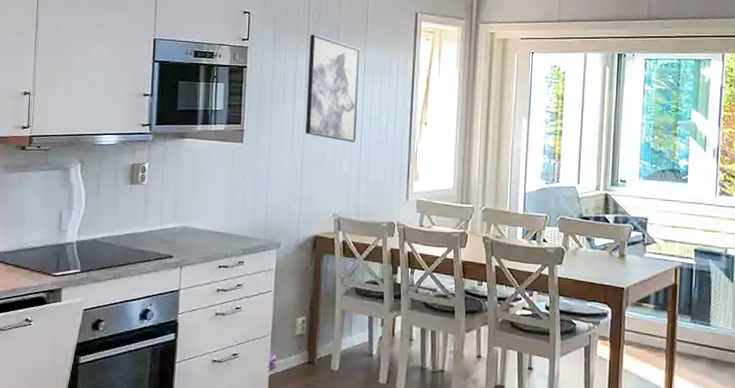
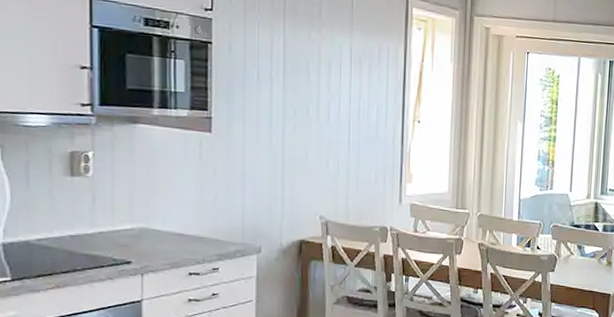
wall art: present [305,34,361,142] -> none [286,10,346,138]

